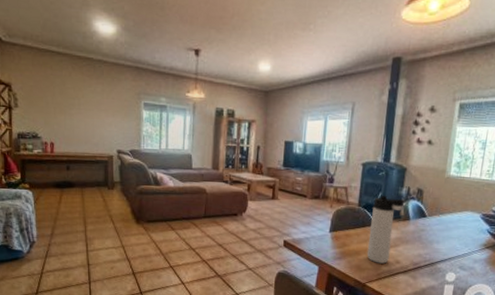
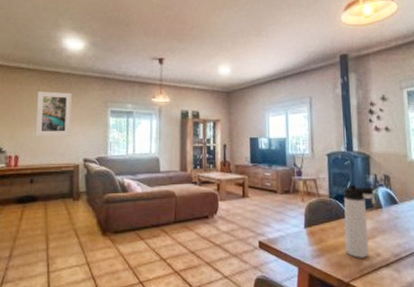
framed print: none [69,78,104,126] -> present [35,91,72,136]

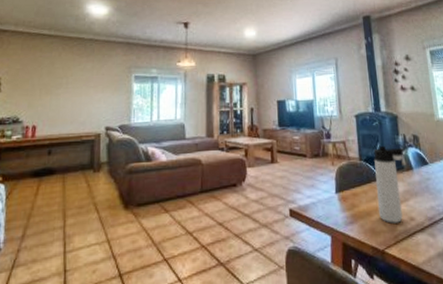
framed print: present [35,91,72,136] -> none [55,58,94,105]

